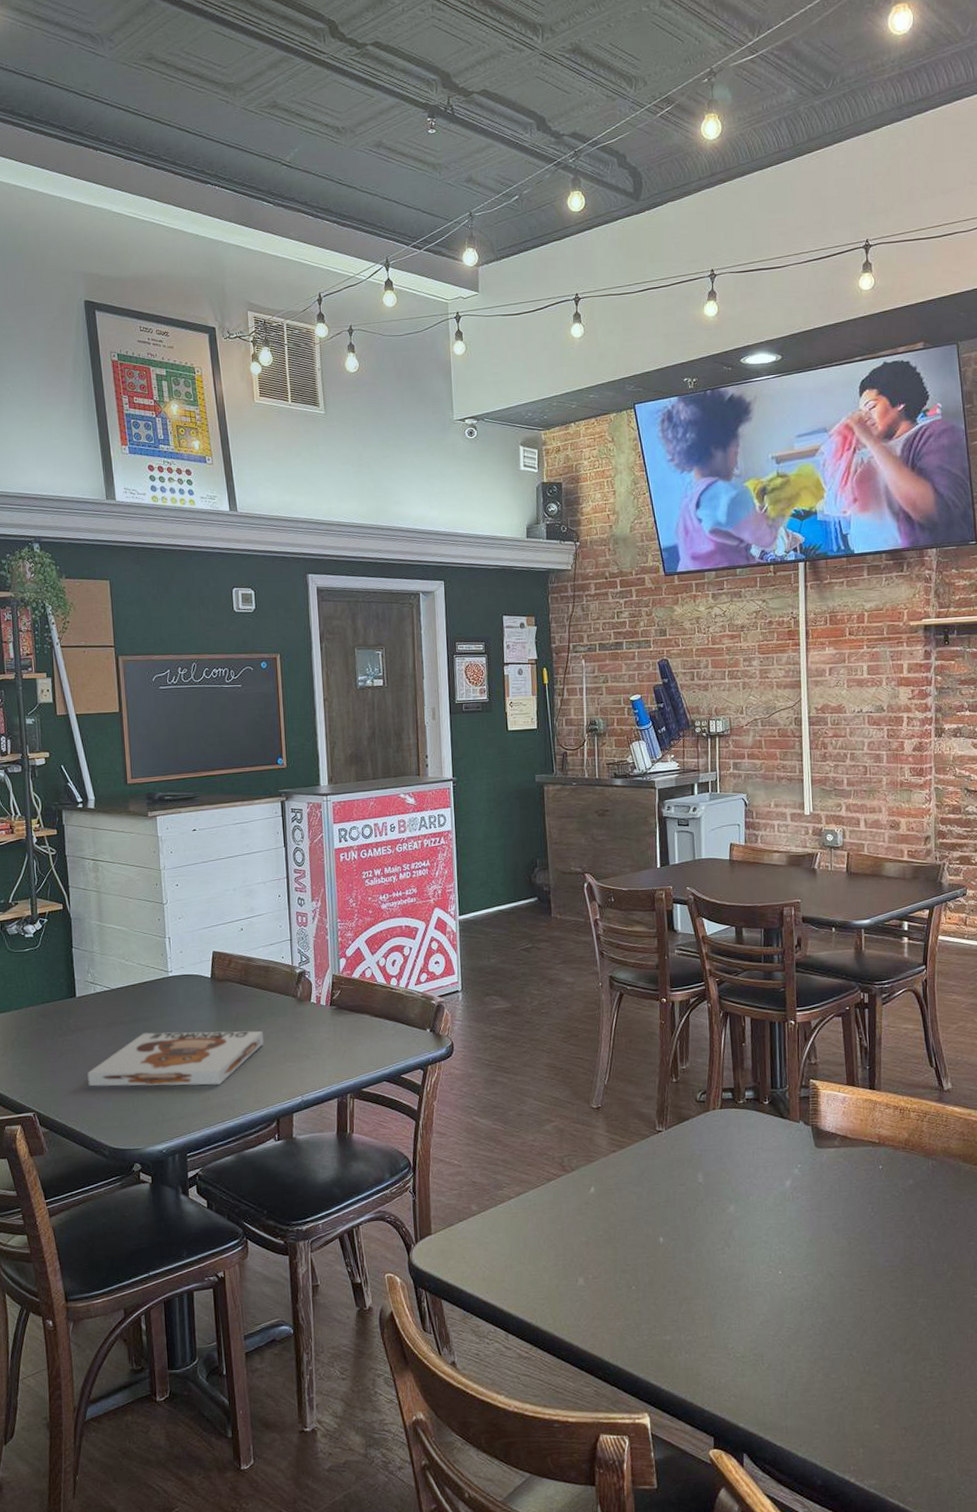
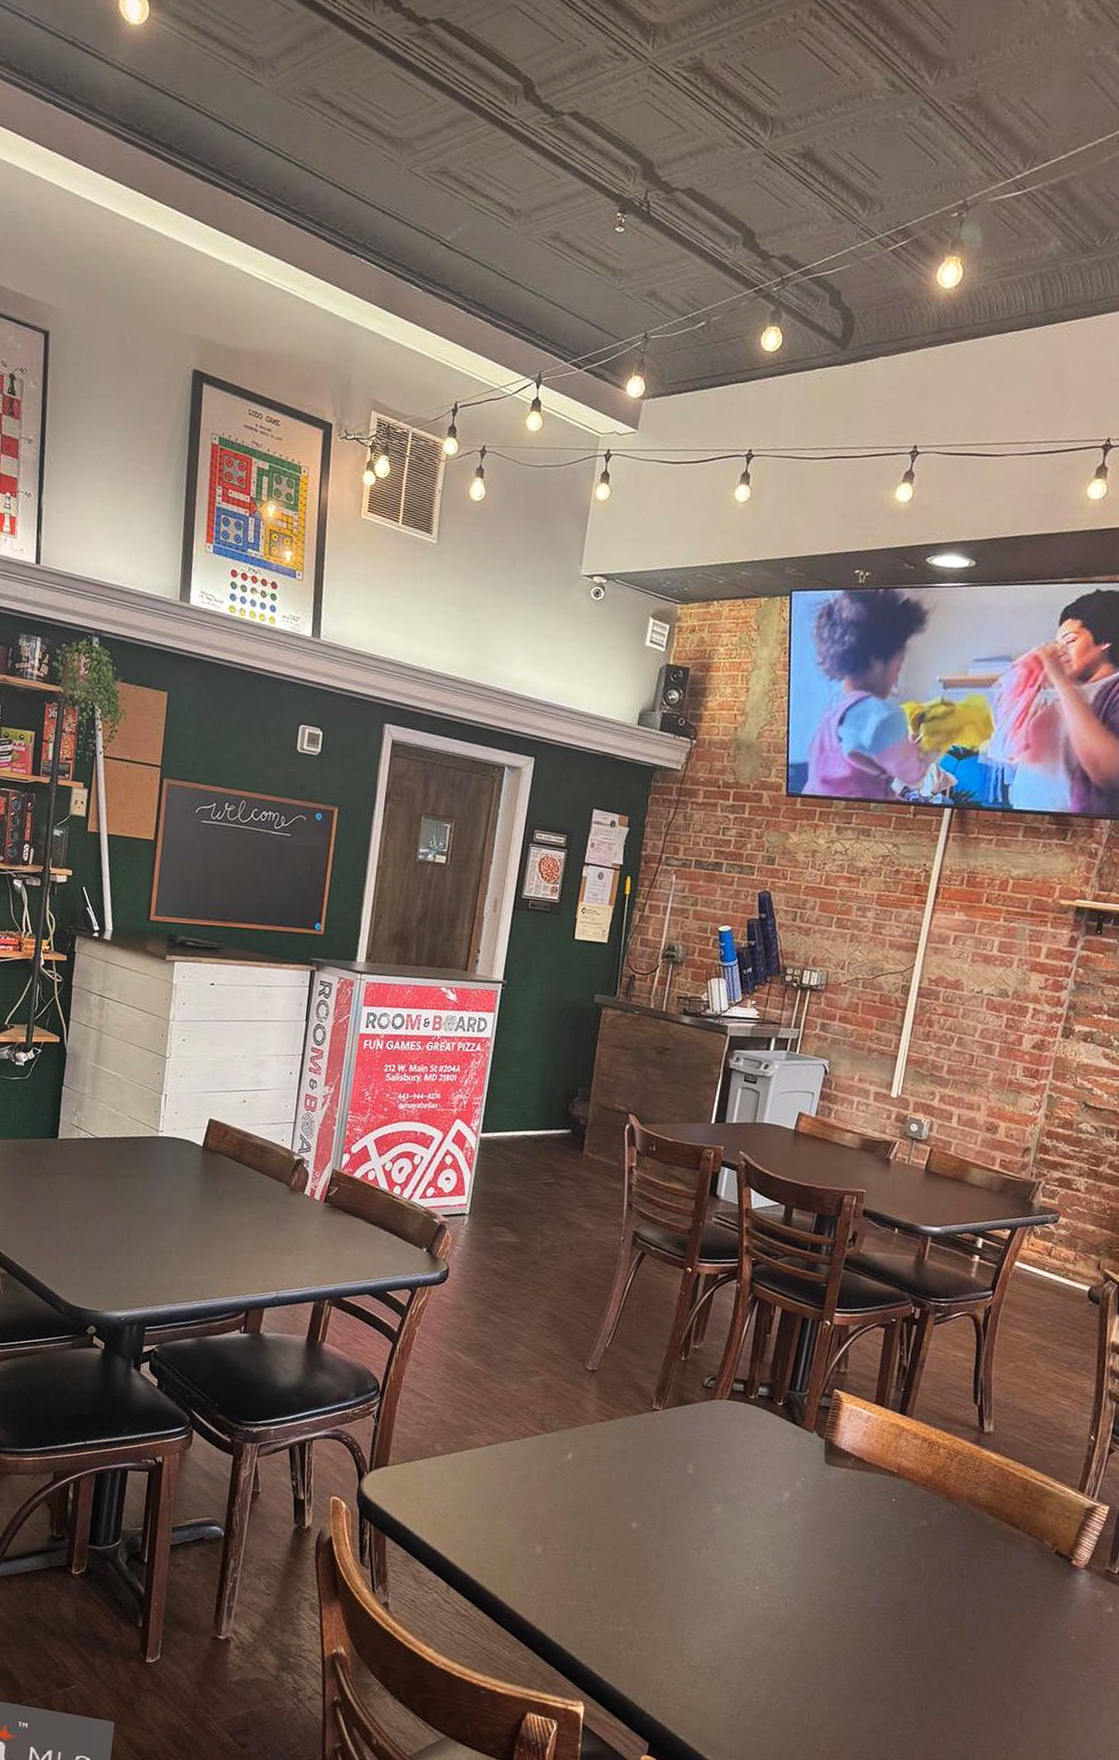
board game: present [87,1030,264,1087] -> none [55,1190,249,1262]

